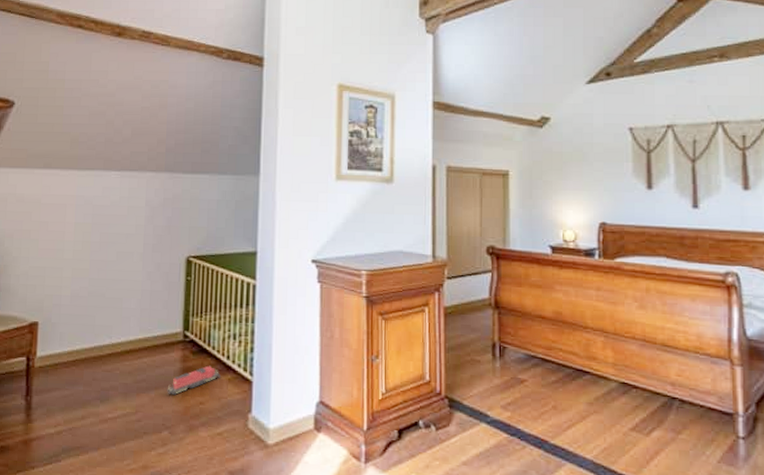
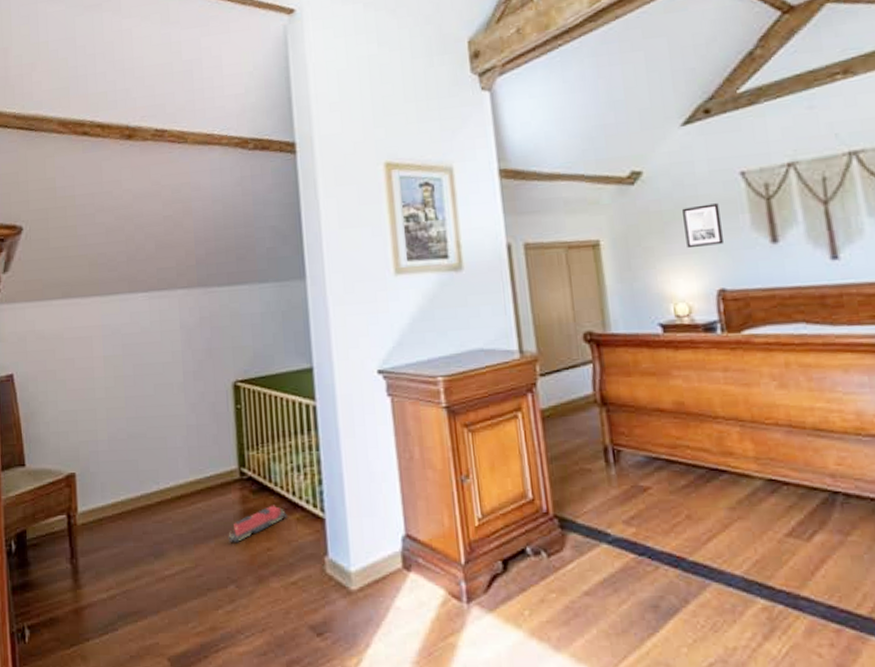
wall art: none [579,151,609,186] -> present [682,203,723,247]

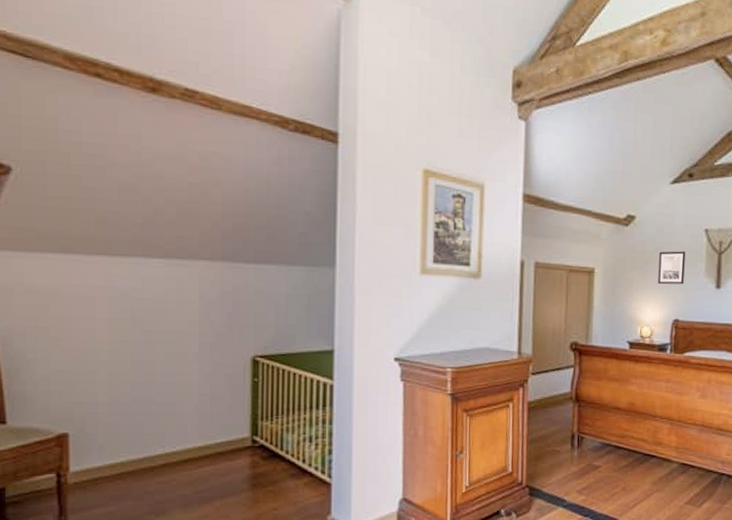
toy train: present [228,505,287,543] -> none [235,470,296,503]

